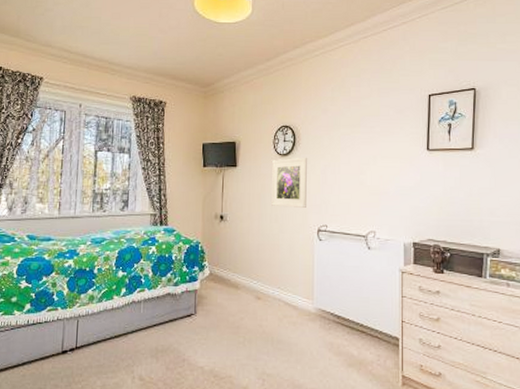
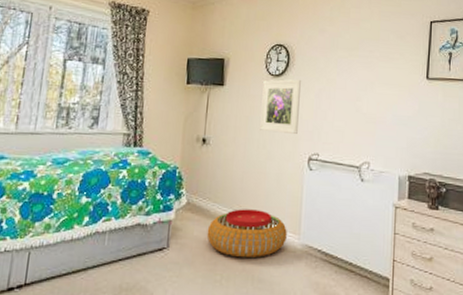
pouf: none [229,278,301,322] -> present [206,209,287,258]

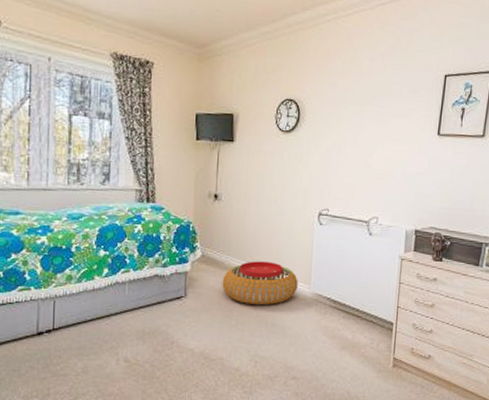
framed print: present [260,79,301,134] -> none [271,135,312,190]

